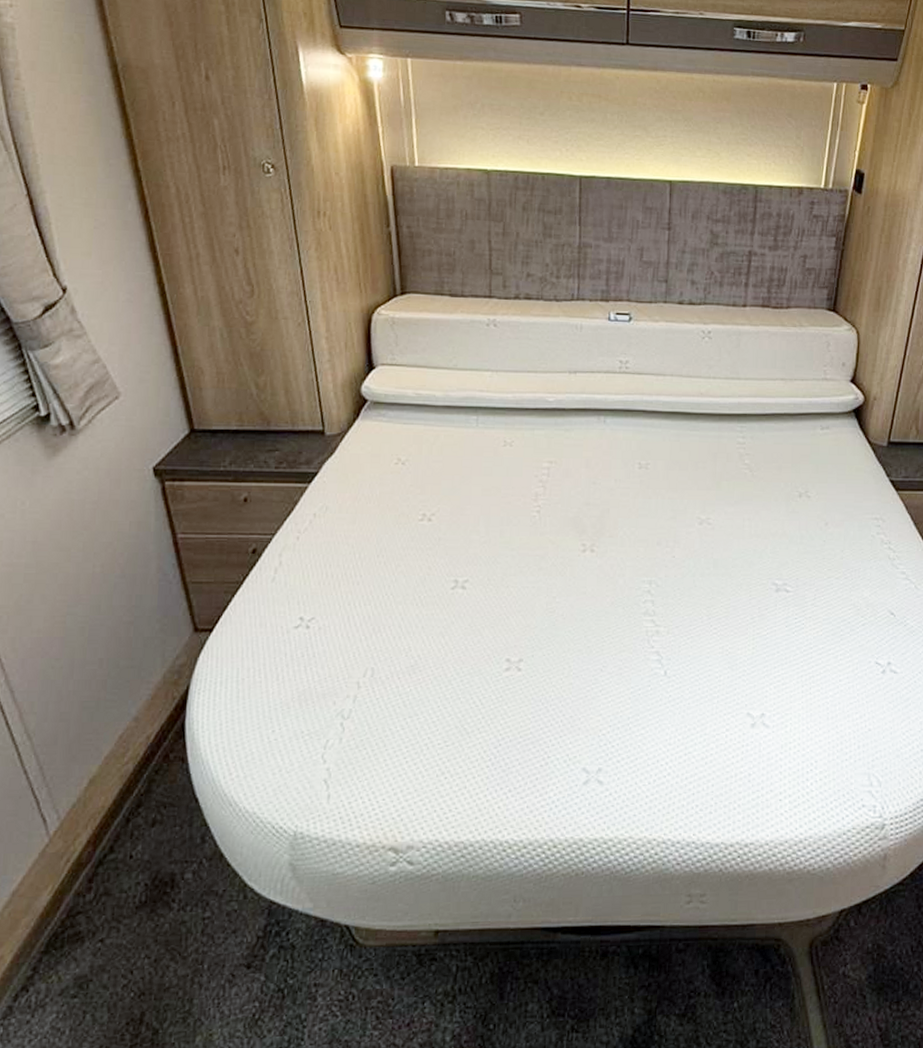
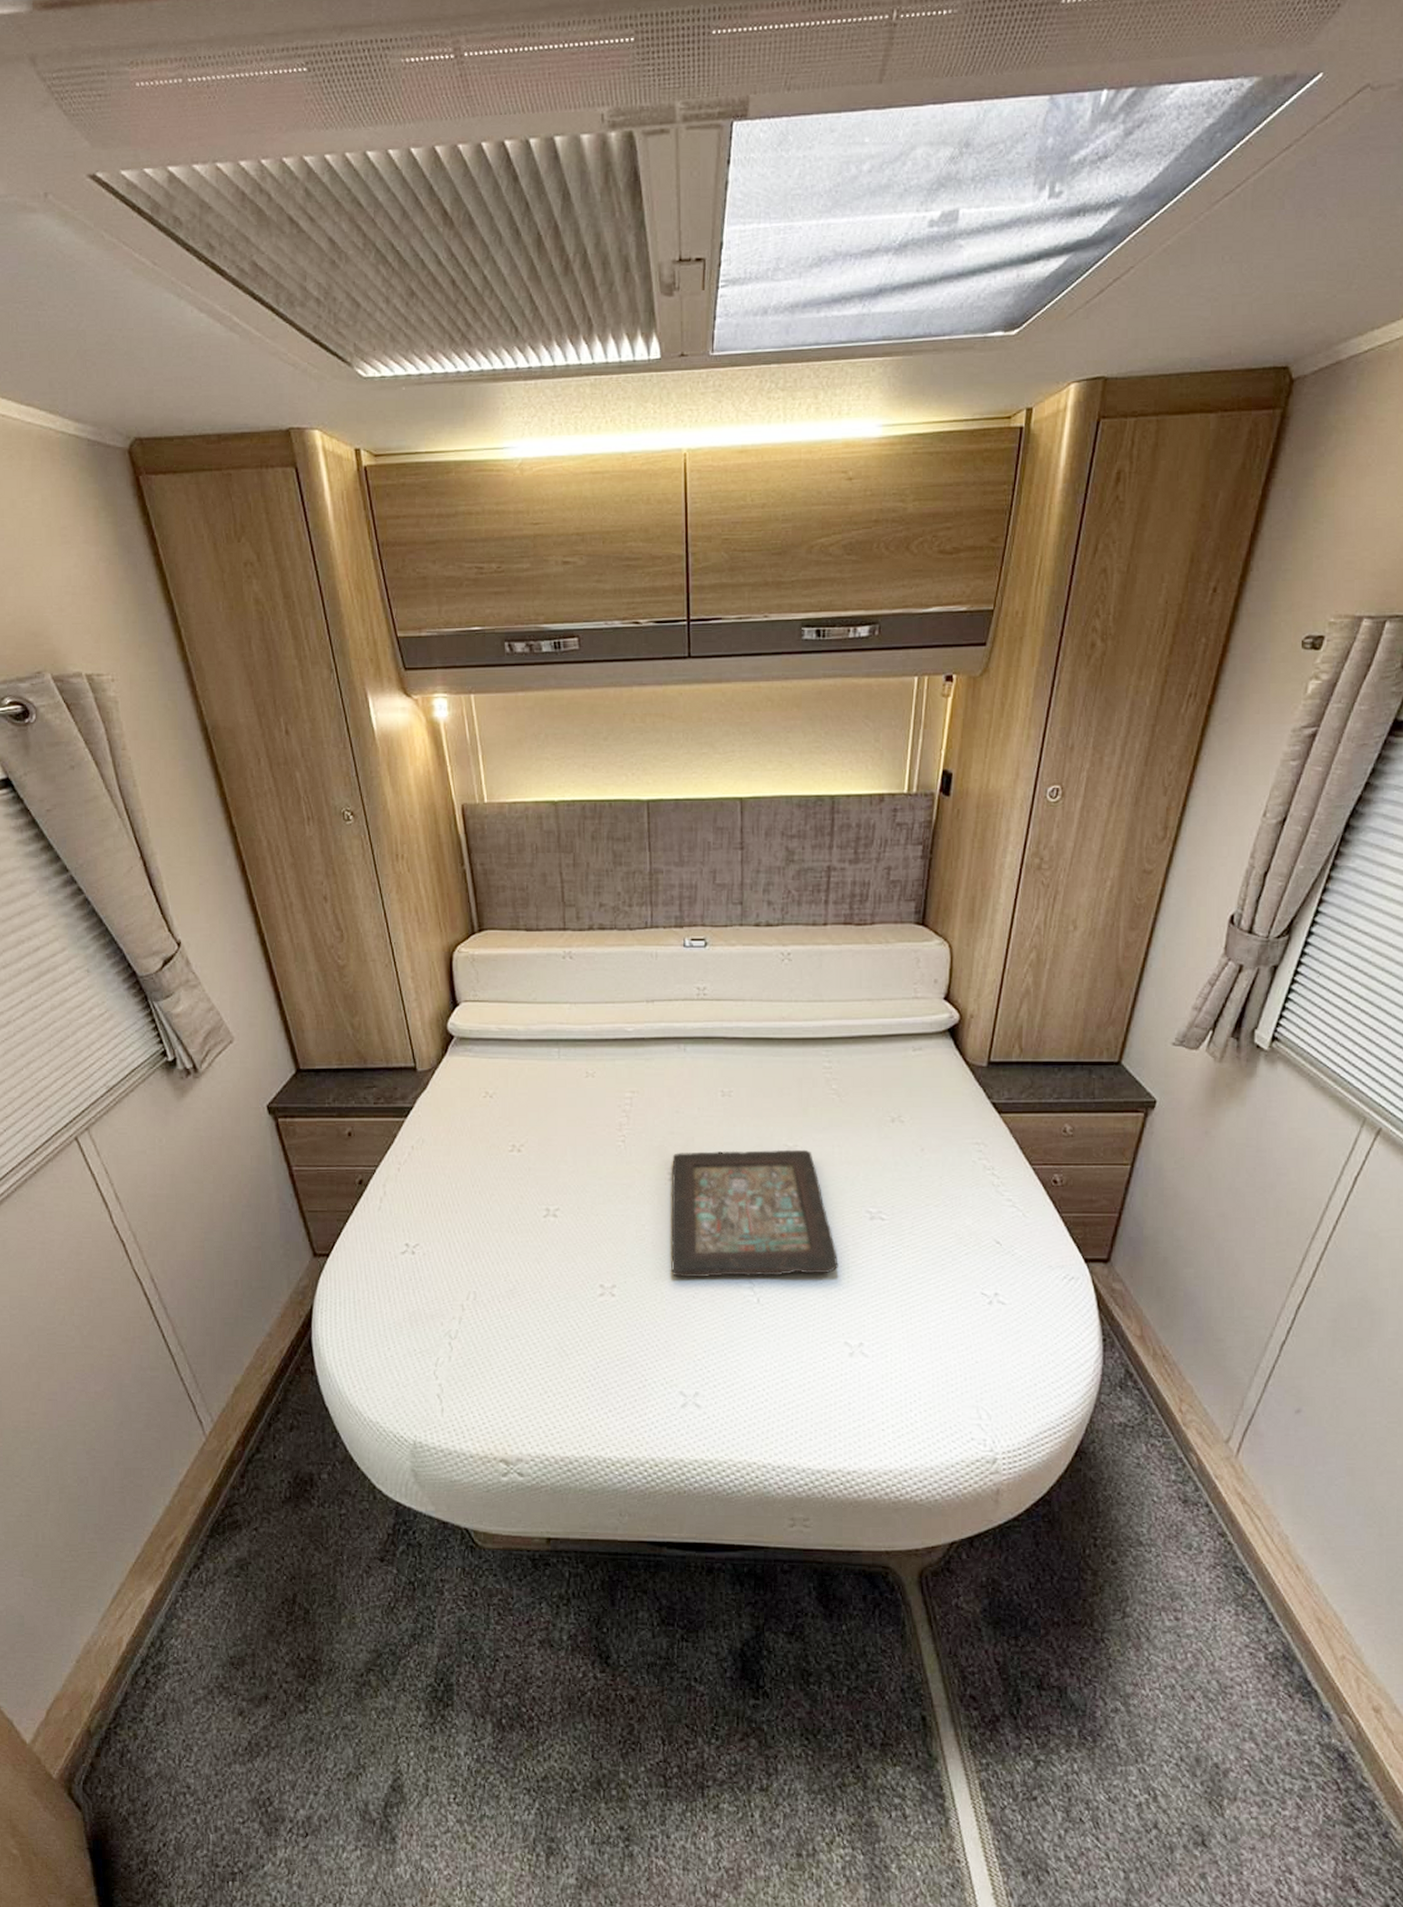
decorative tray: none [580,522,744,651] -> present [671,1149,839,1278]

